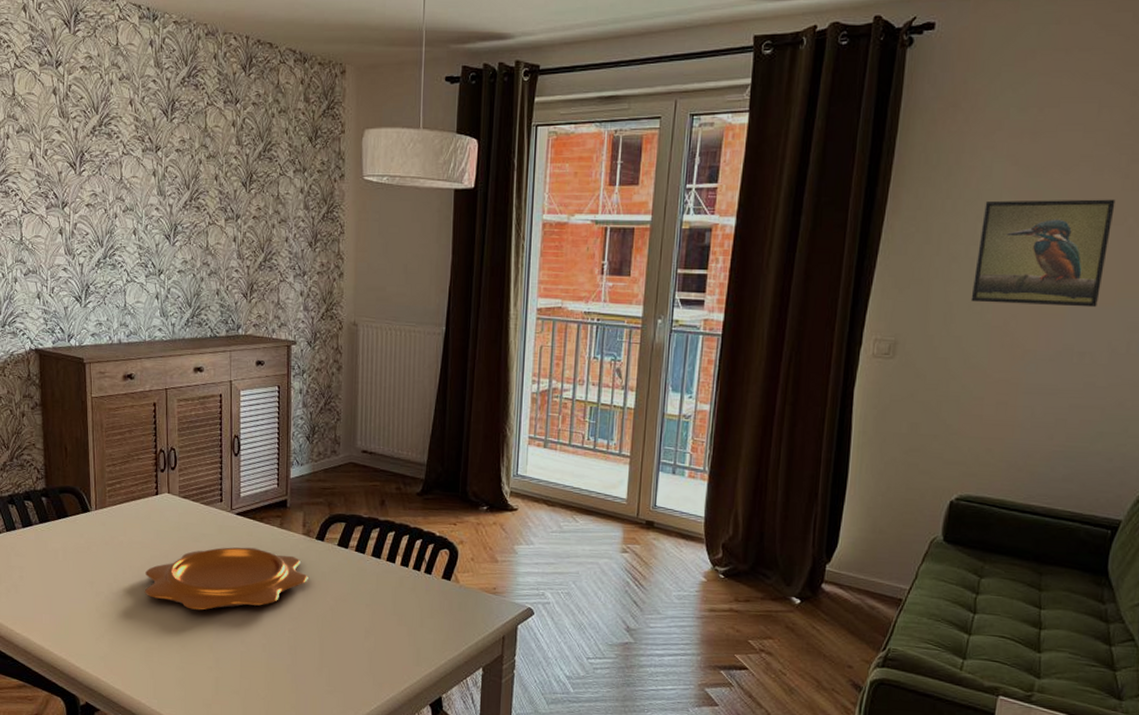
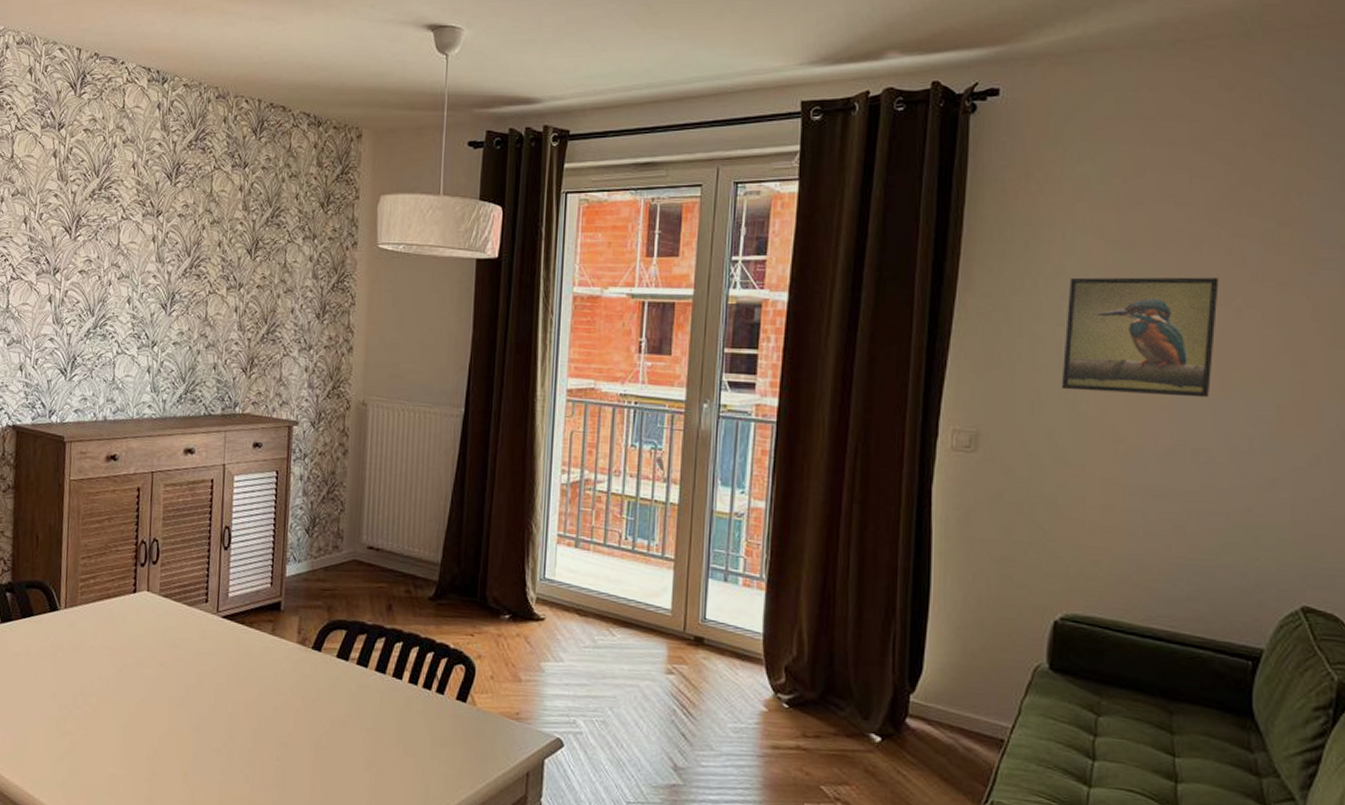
decorative bowl: present [144,547,308,610] -> none [113,656,302,731]

